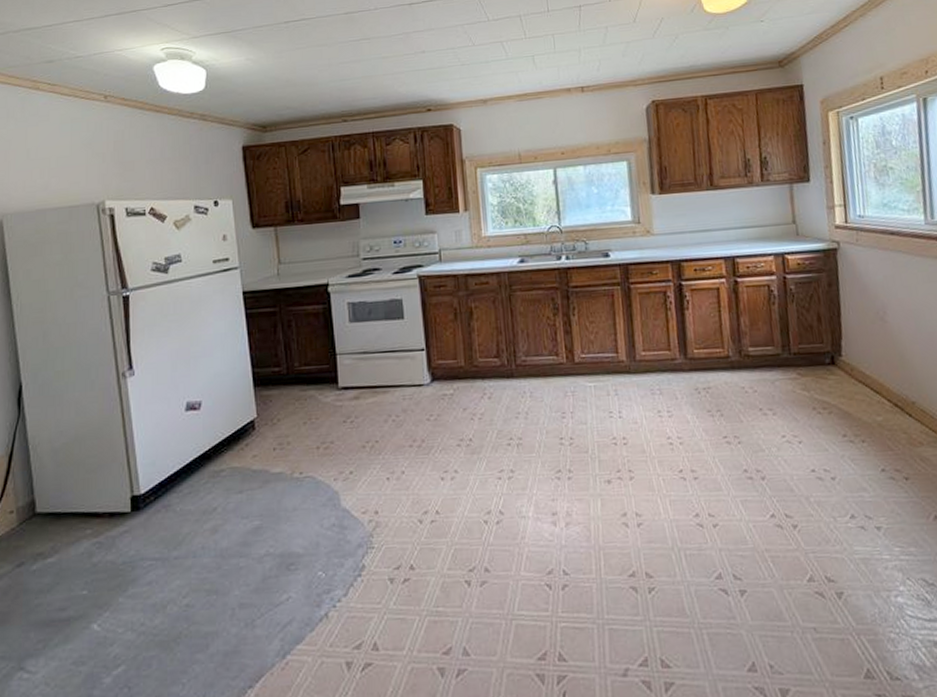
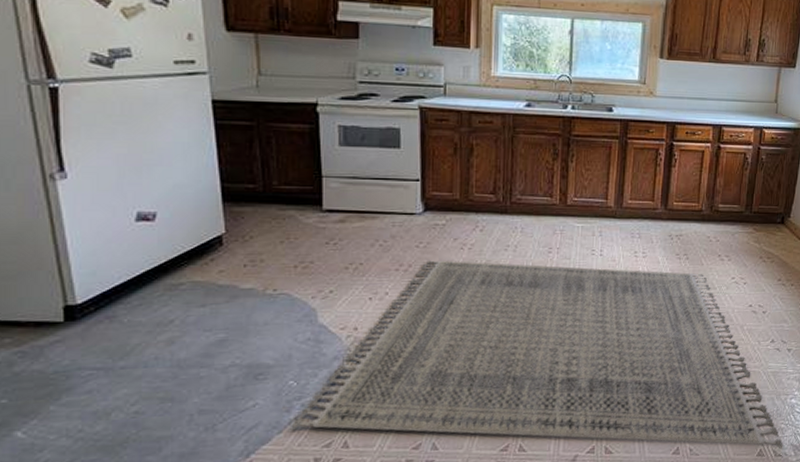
rug: none [322,432,900,670] -> present [291,260,784,449]

